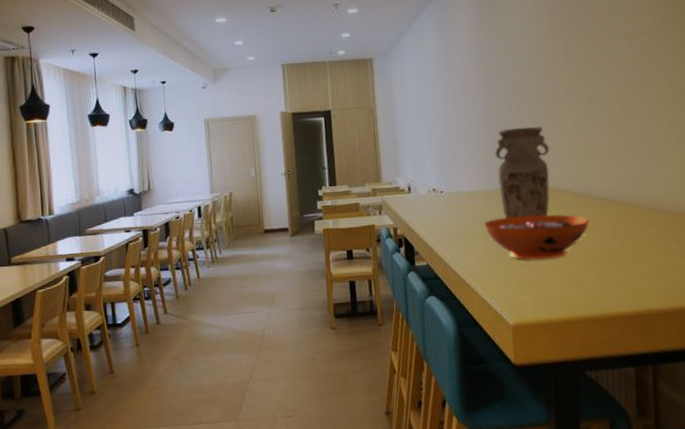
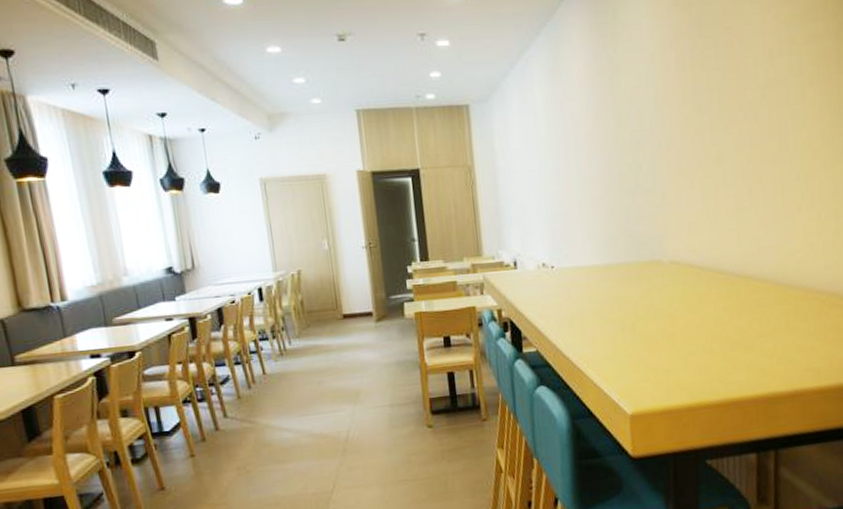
decorative bowl: present [484,214,590,261] -> none [600,290,715,344]
vase: present [495,126,550,218] -> none [613,190,673,296]

